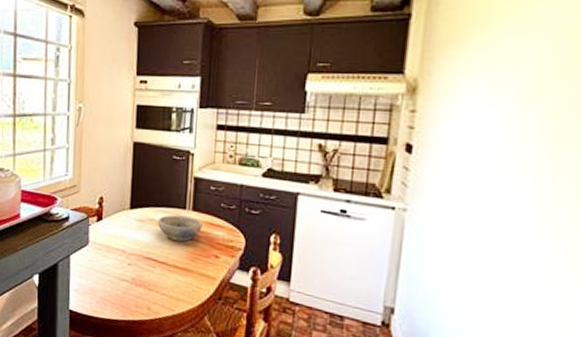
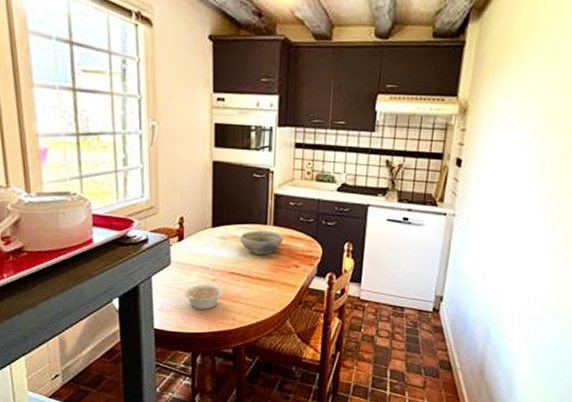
legume: none [101,268,139,296] -> present [185,284,224,310]

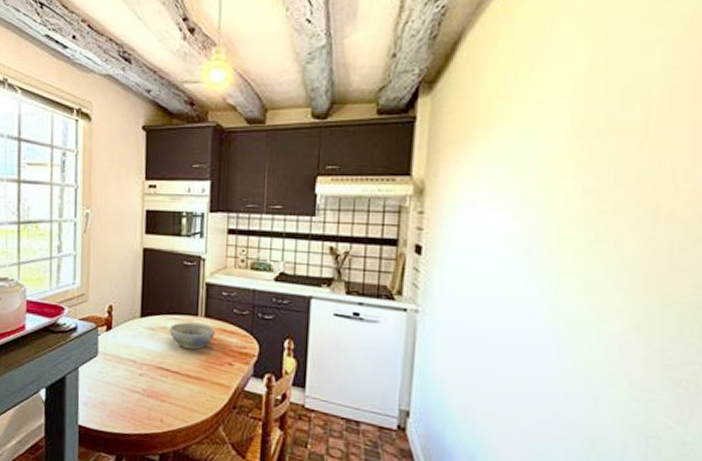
legume: present [185,284,224,310] -> none [111,379,151,408]

